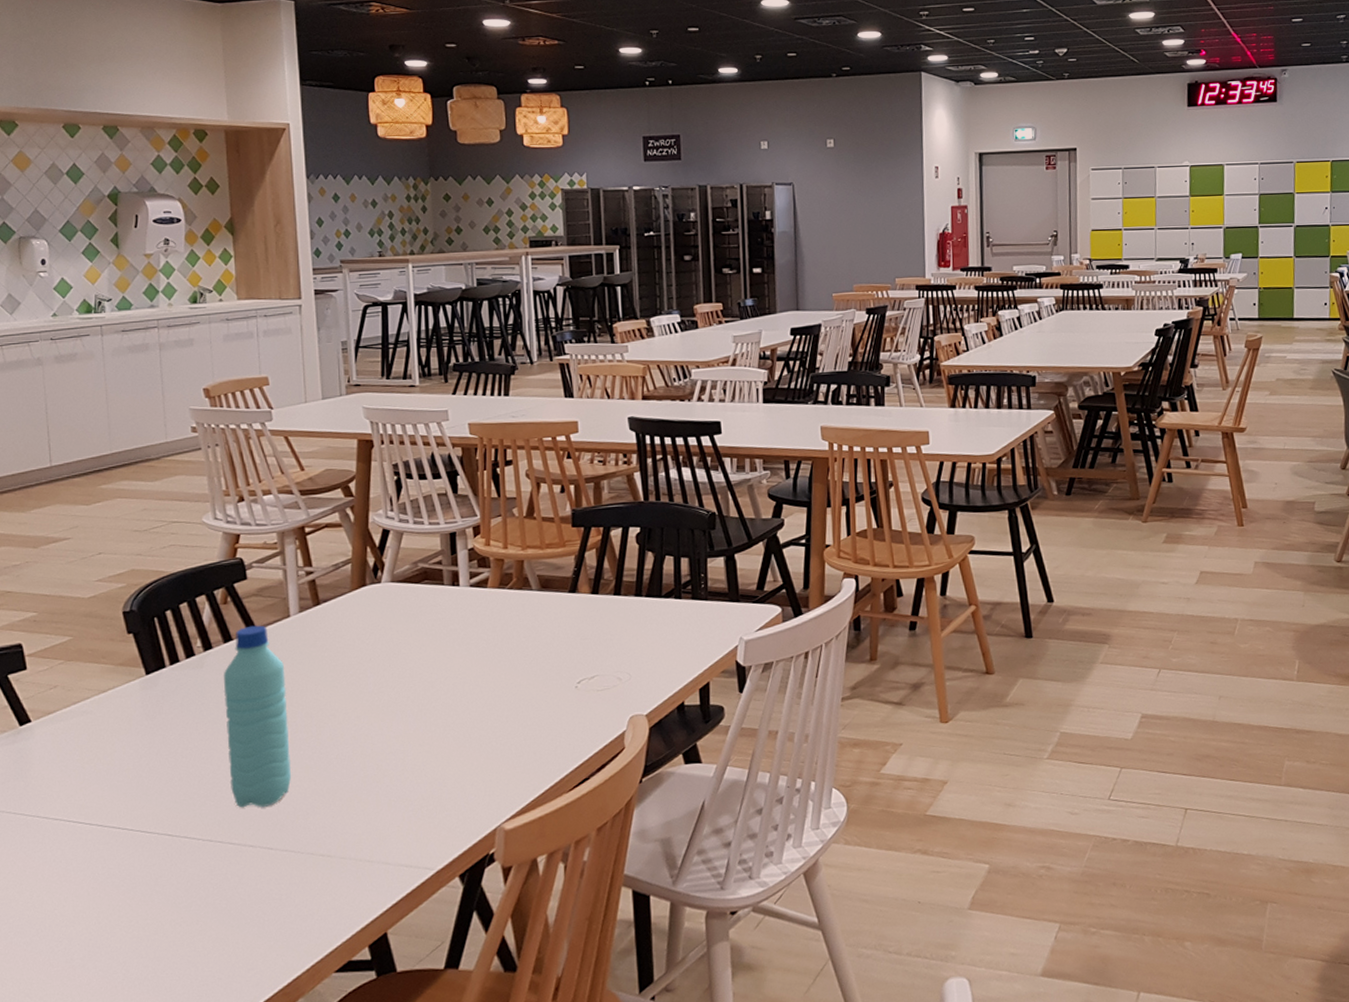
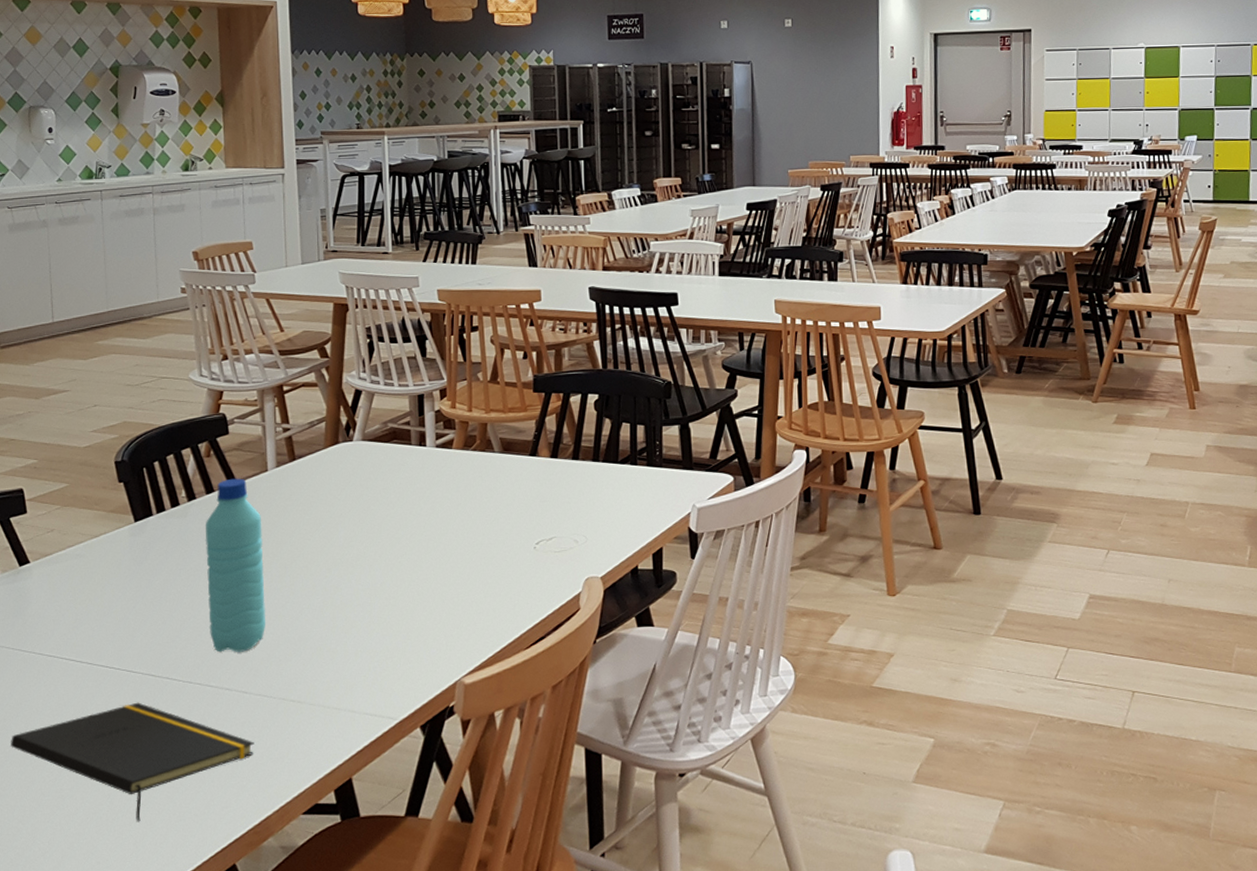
notepad: none [14,864,281,990] -> present [11,702,254,822]

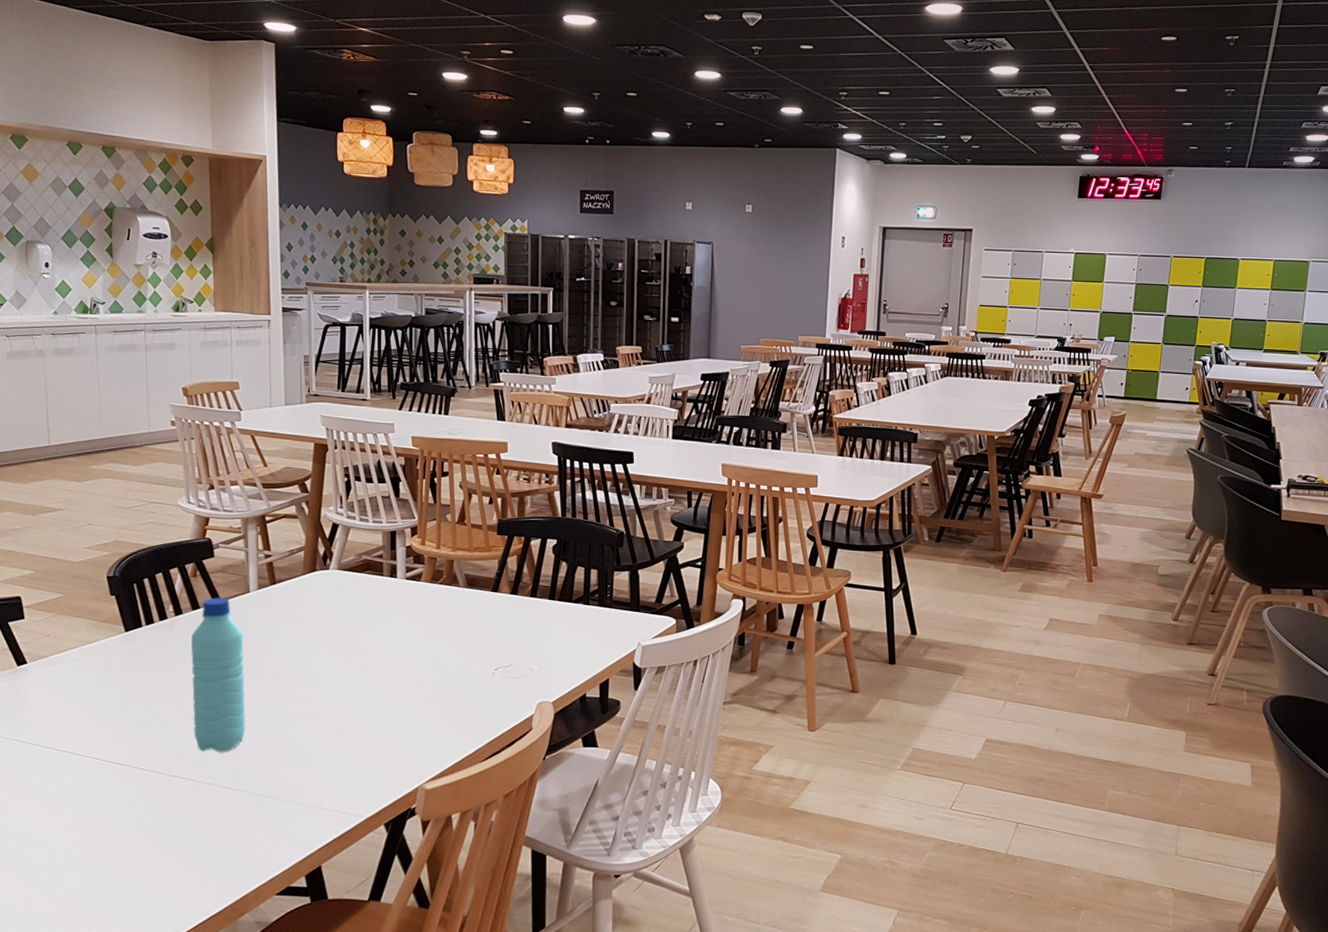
notepad: present [11,702,254,822] -> none [10,791,233,896]

